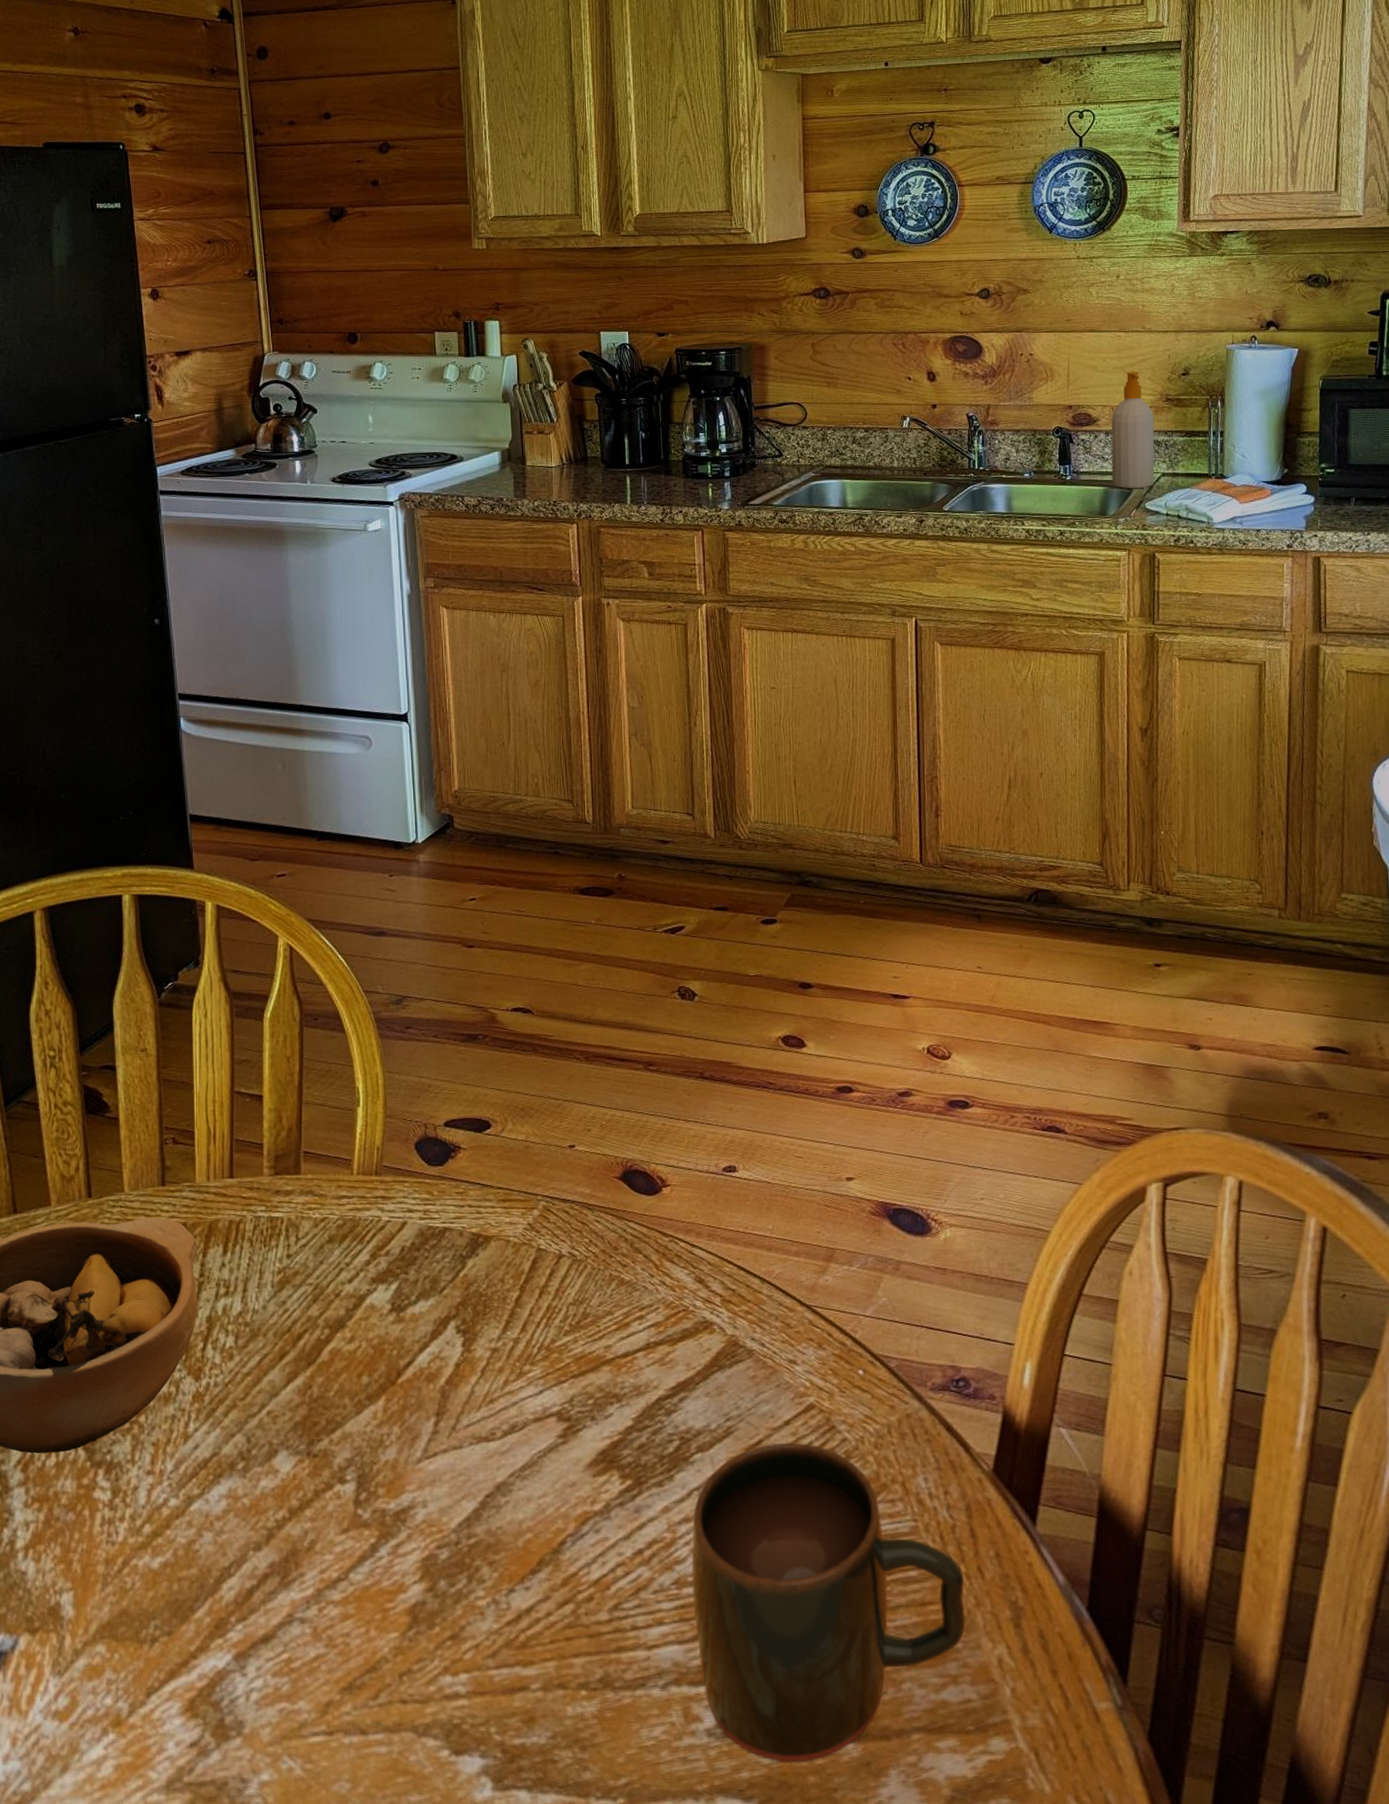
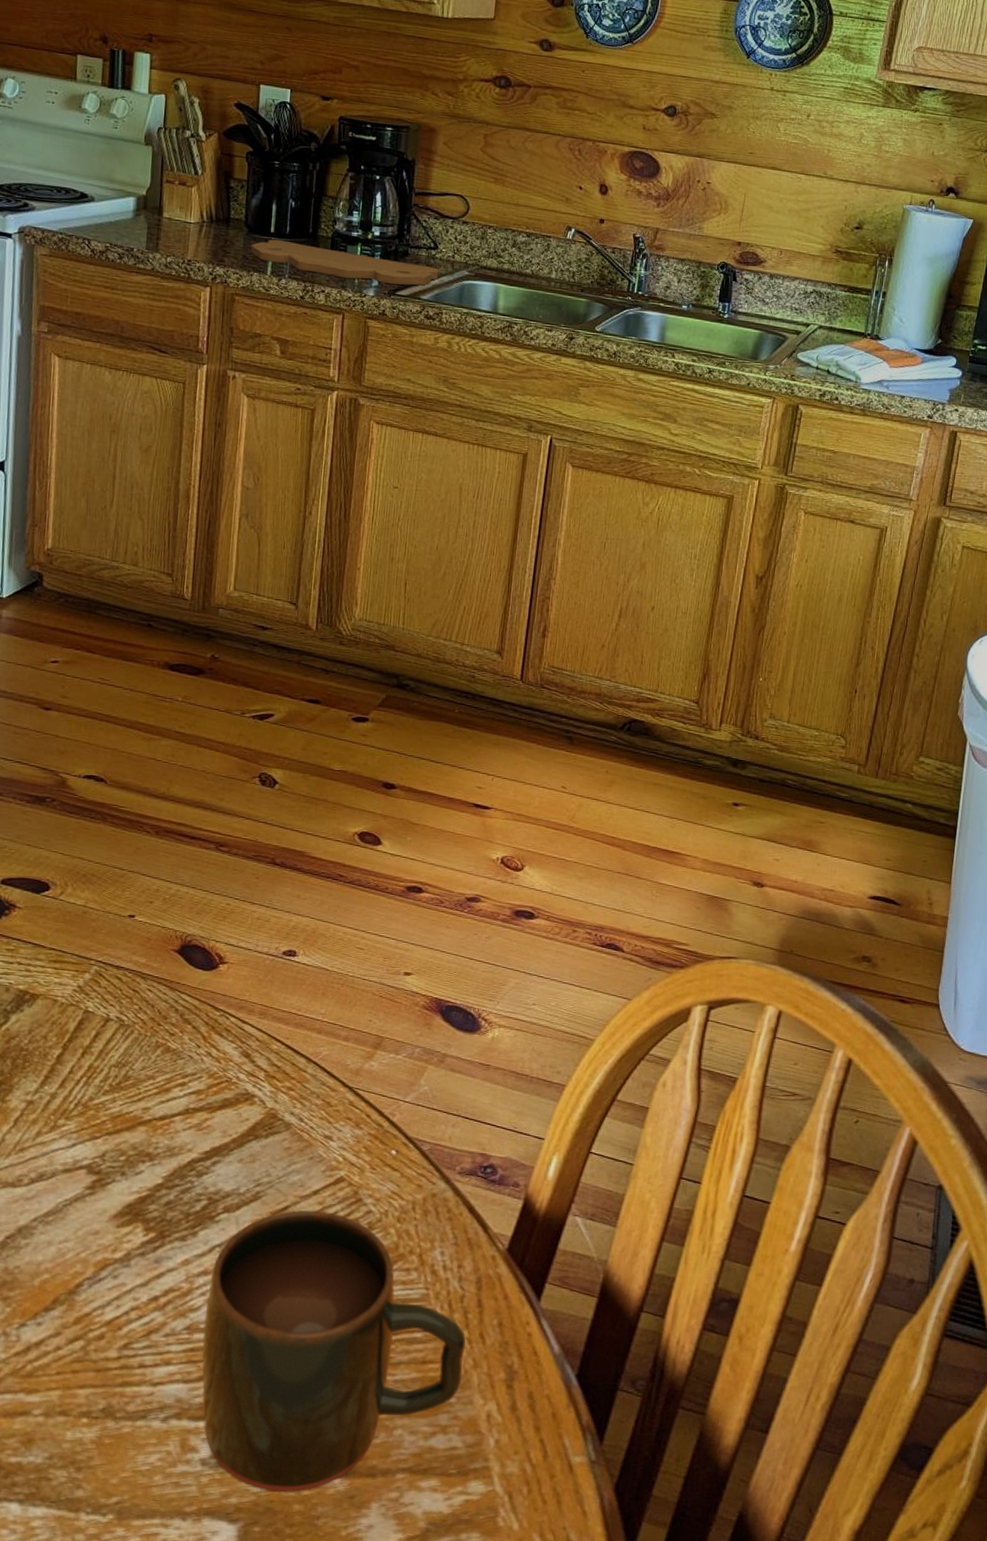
cutting board: none [609,469,787,497] -> present [250,239,439,286]
soap bottle: present [1111,371,1155,489] -> none [768,216,821,338]

